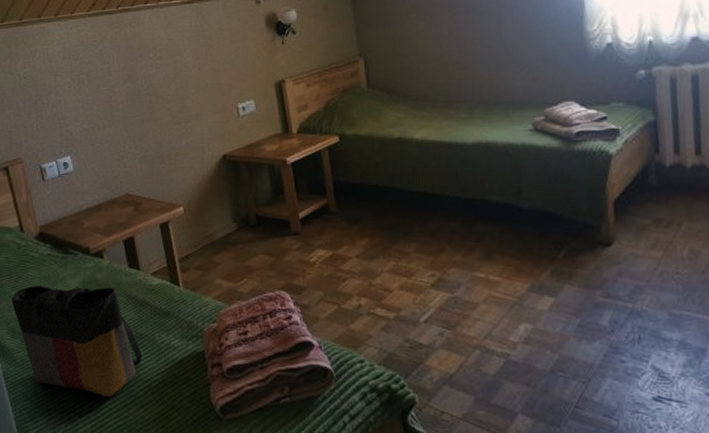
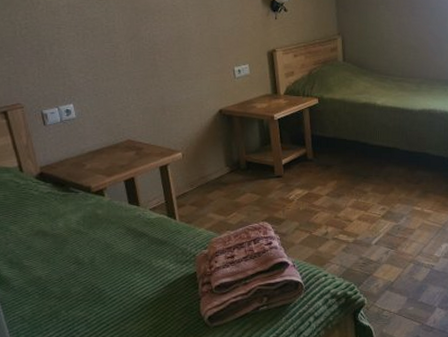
tote bag: present [11,285,142,397] -> none [9,220,139,314]

